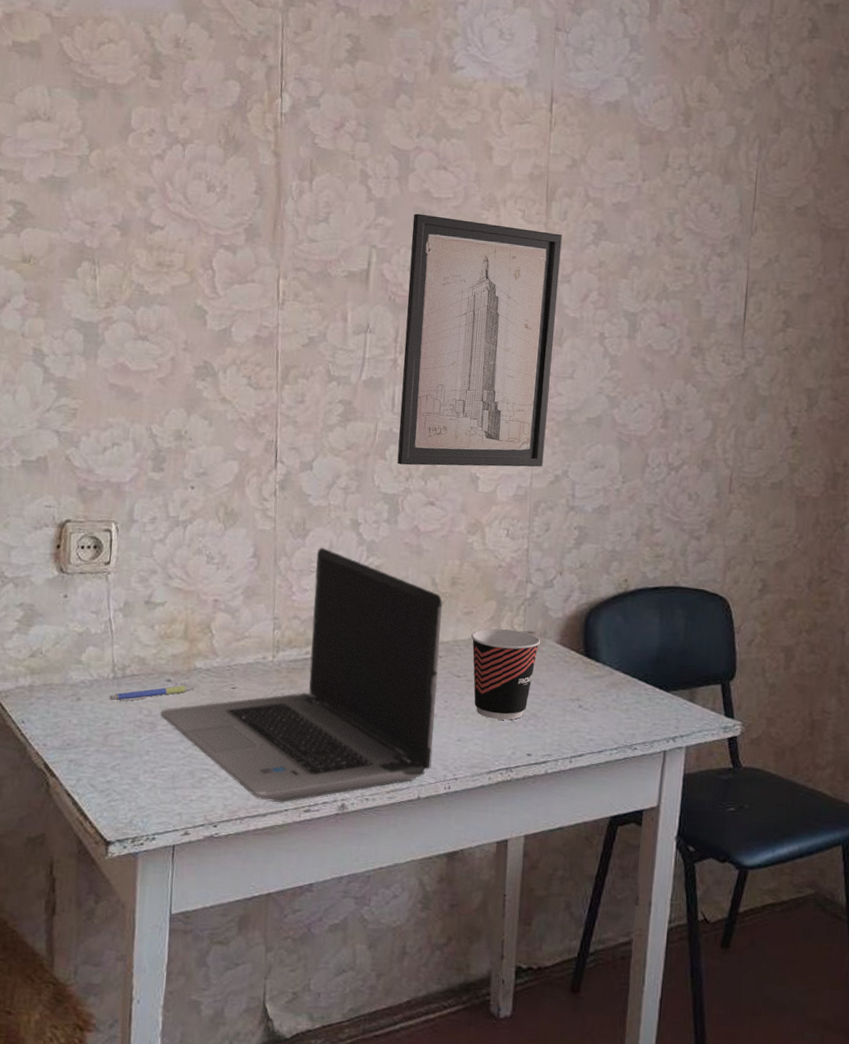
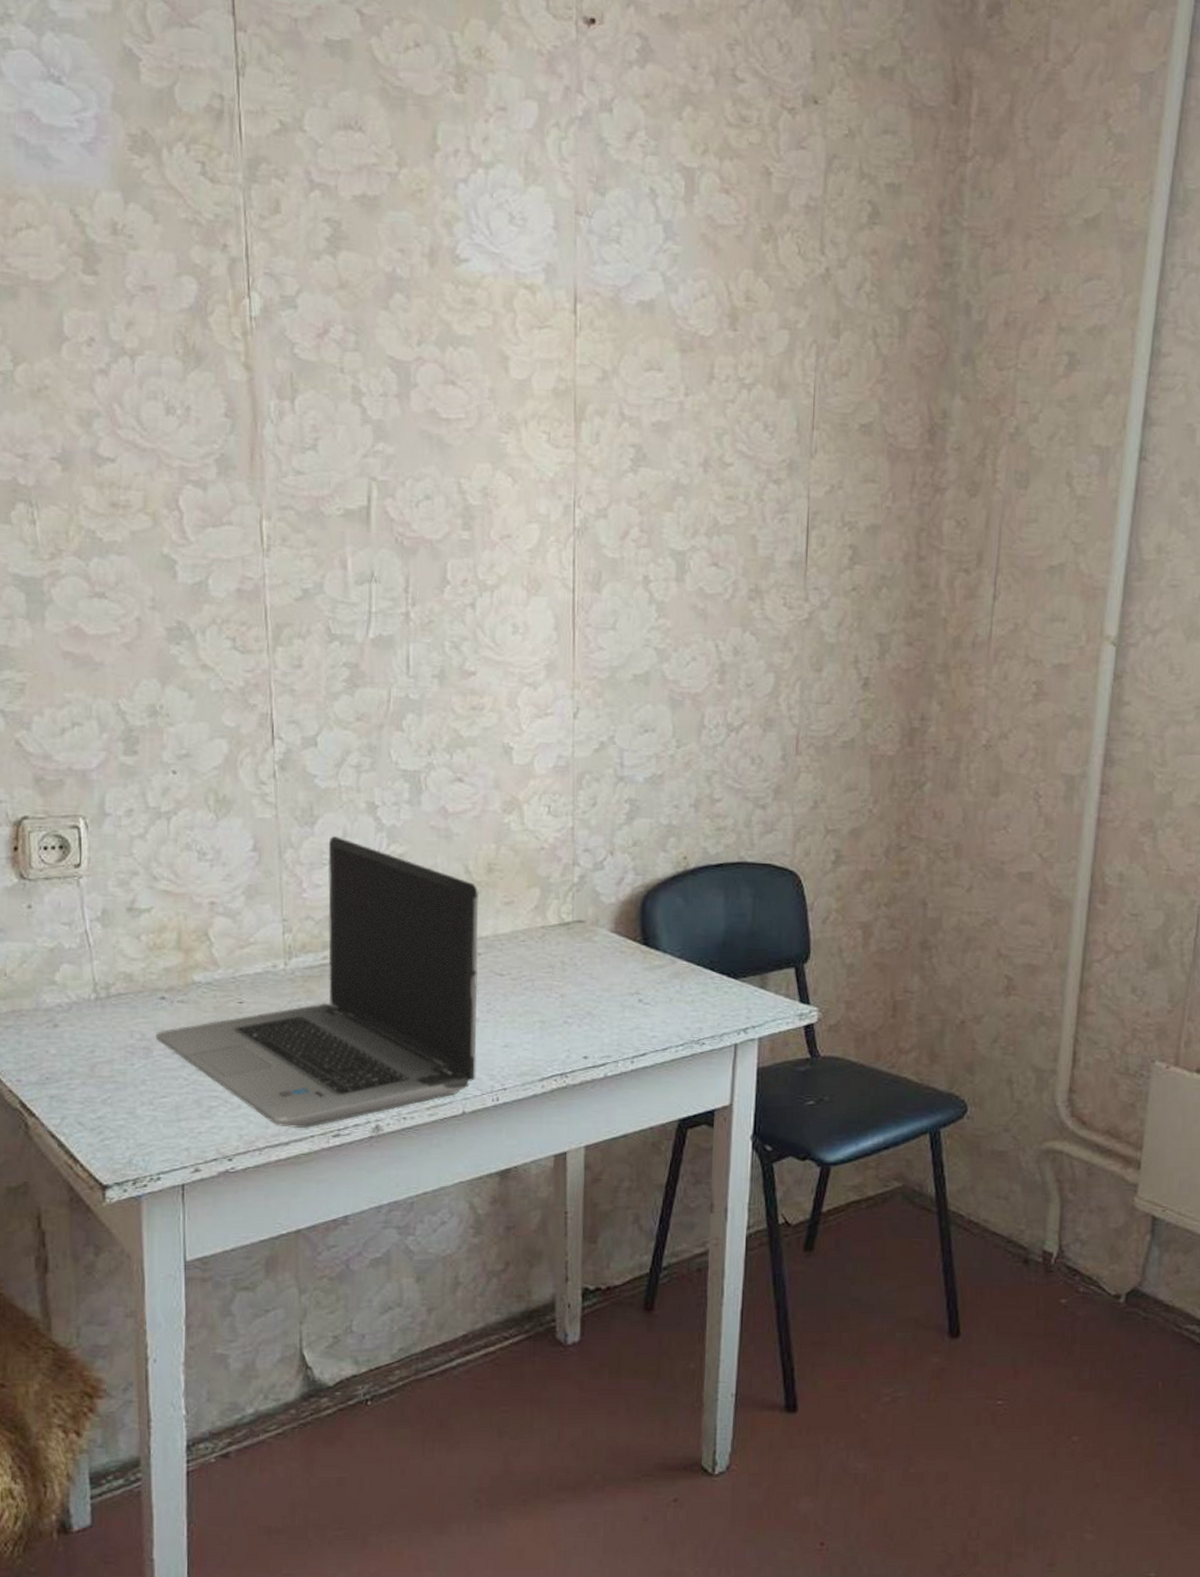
pen: present [109,685,196,702] -> none [92,1002,196,1026]
wall art: present [397,213,562,467] -> none [416,438,595,737]
cup: present [471,628,541,720] -> none [513,918,593,1021]

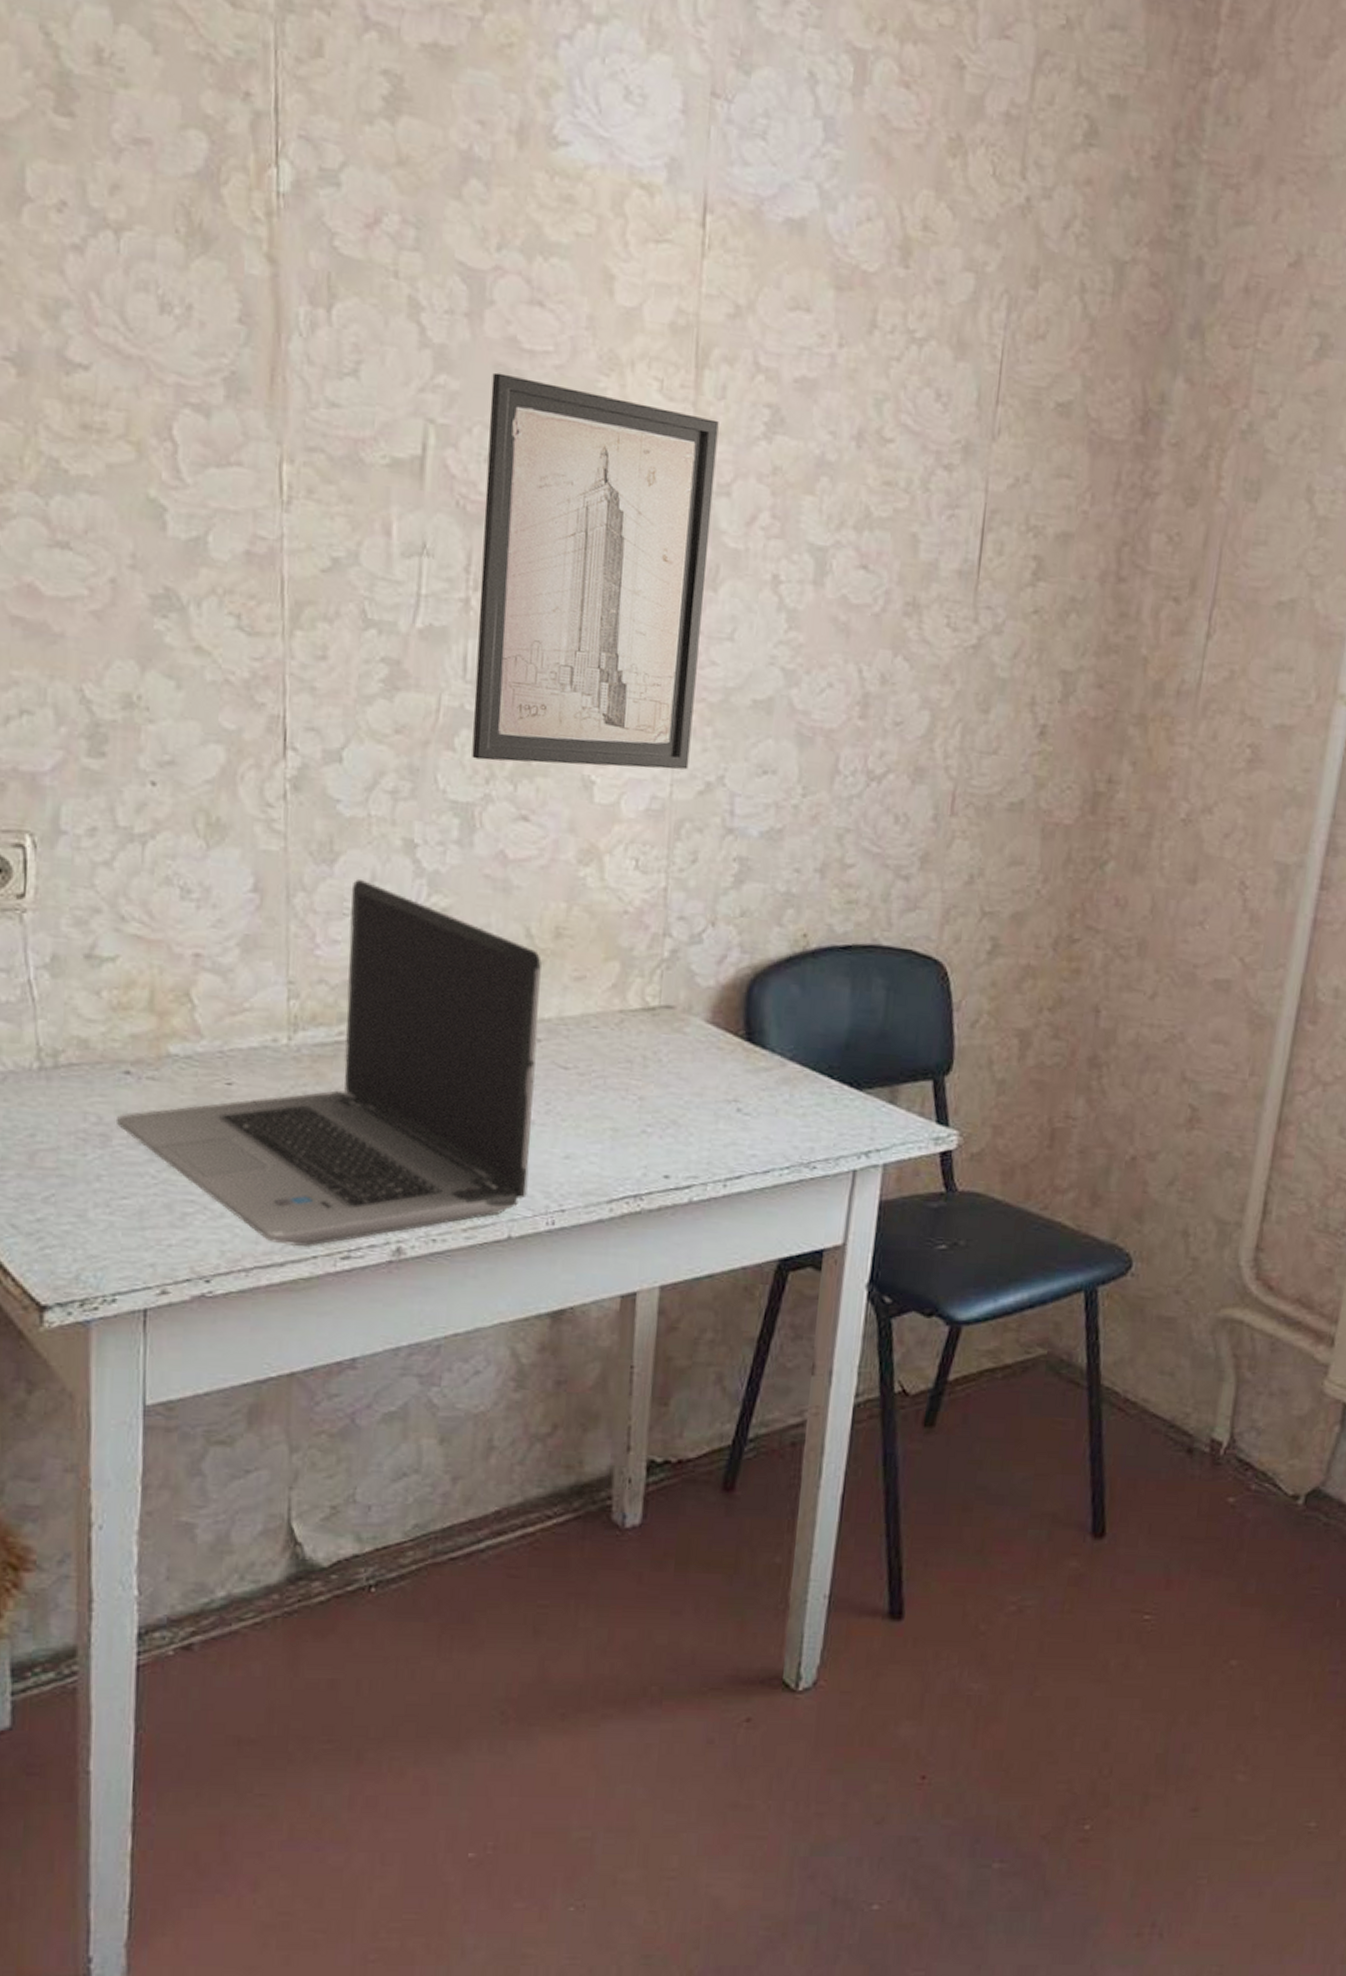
wall art: none [416,438,595,737] -> present [472,372,719,770]

